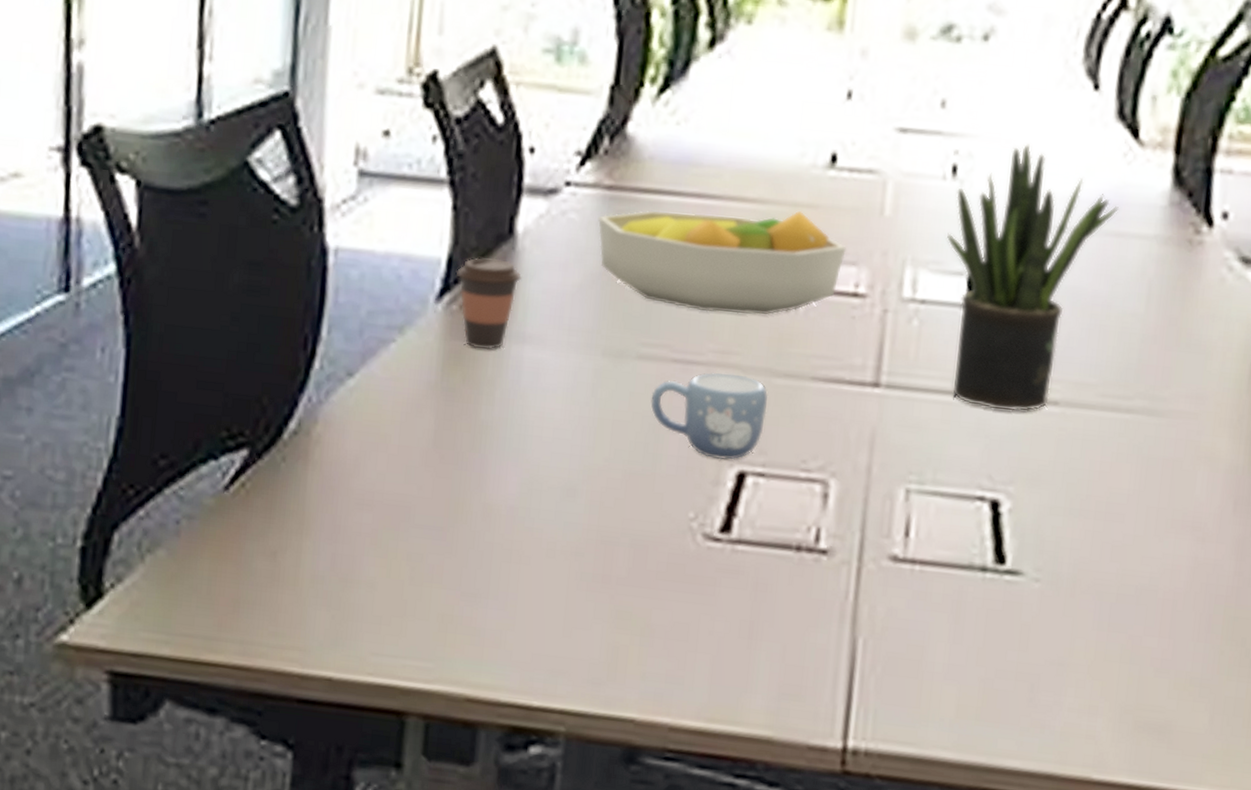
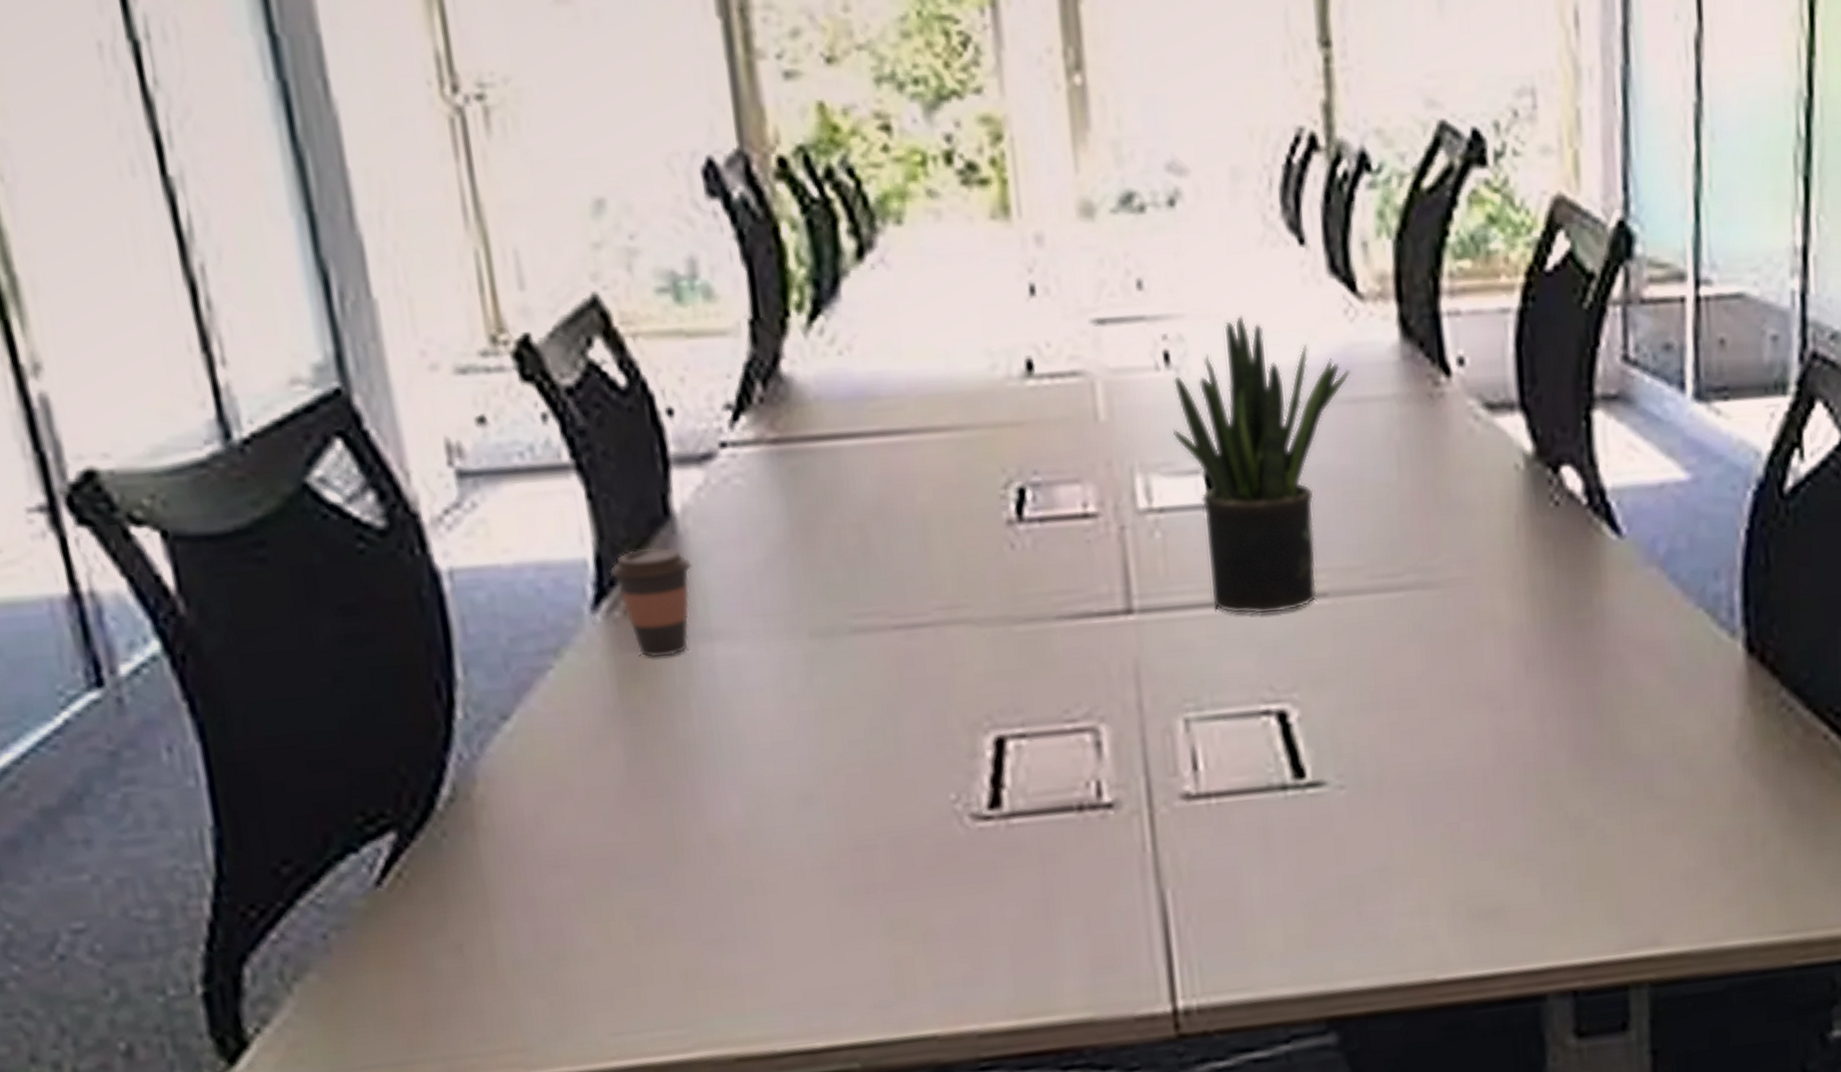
fruit bowl: present [597,210,847,316] -> none [768,432,1066,566]
mug: present [650,372,769,460] -> none [877,628,1015,729]

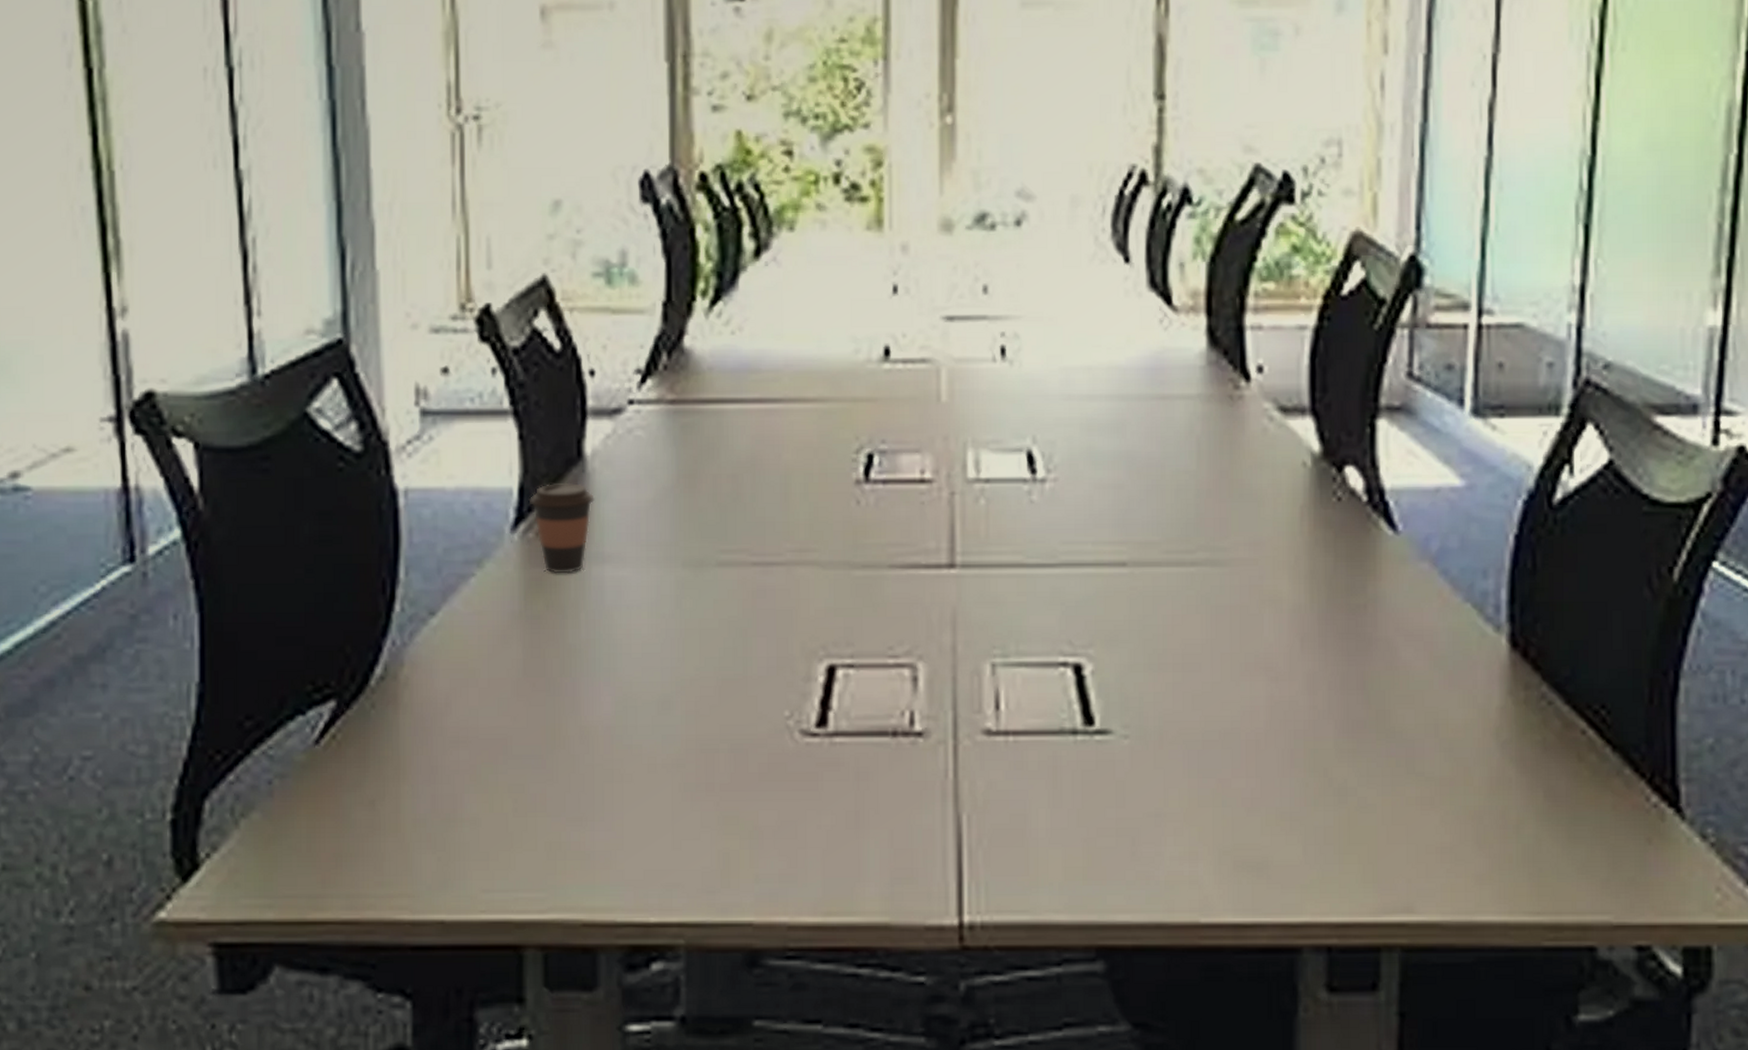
potted plant: present [1172,316,1350,615] -> none [1002,320,1161,578]

